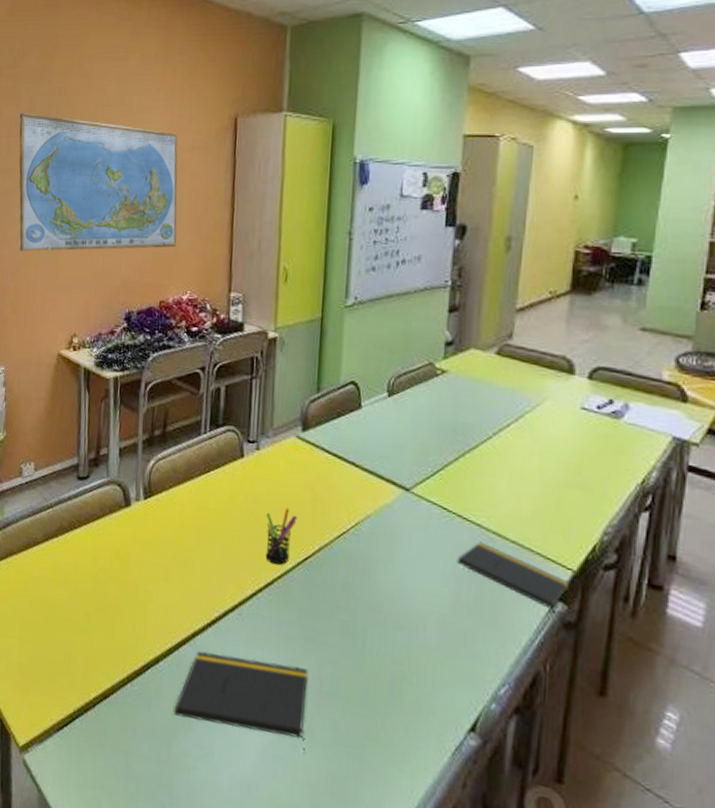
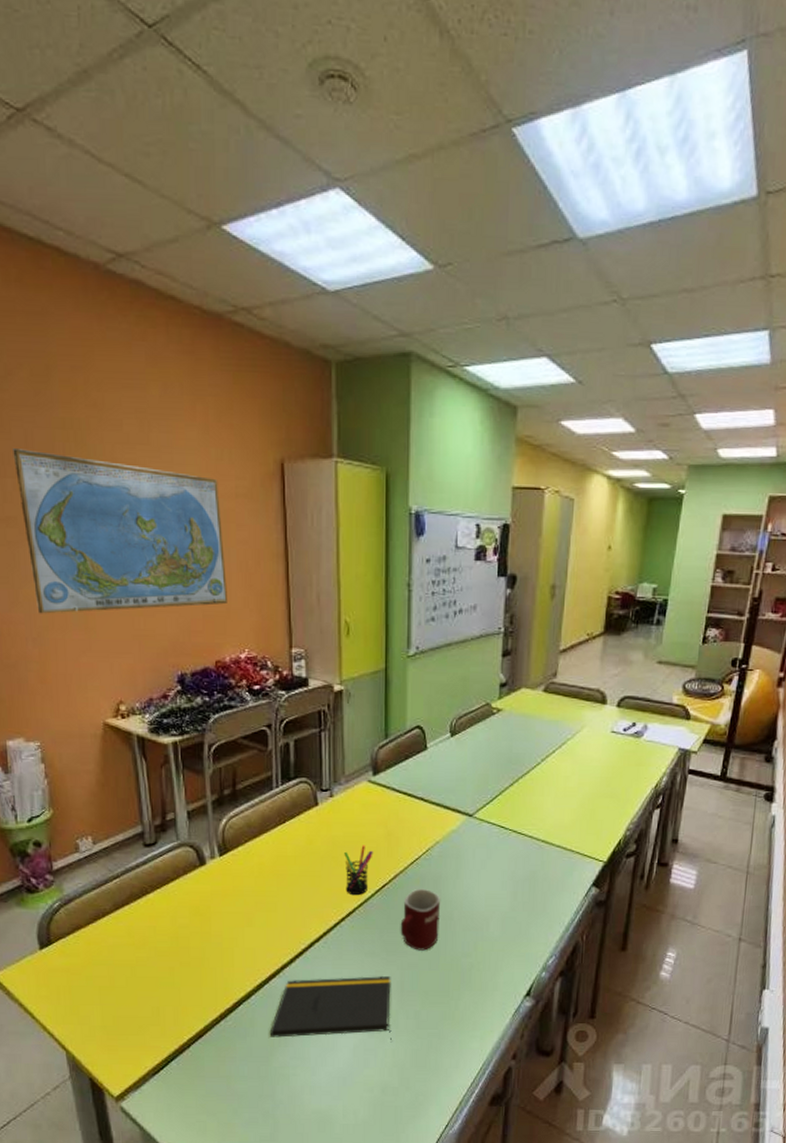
mug: none [321,567,369,646] -> present [400,888,440,951]
notepad: present [456,541,570,613] -> none [513,850,601,896]

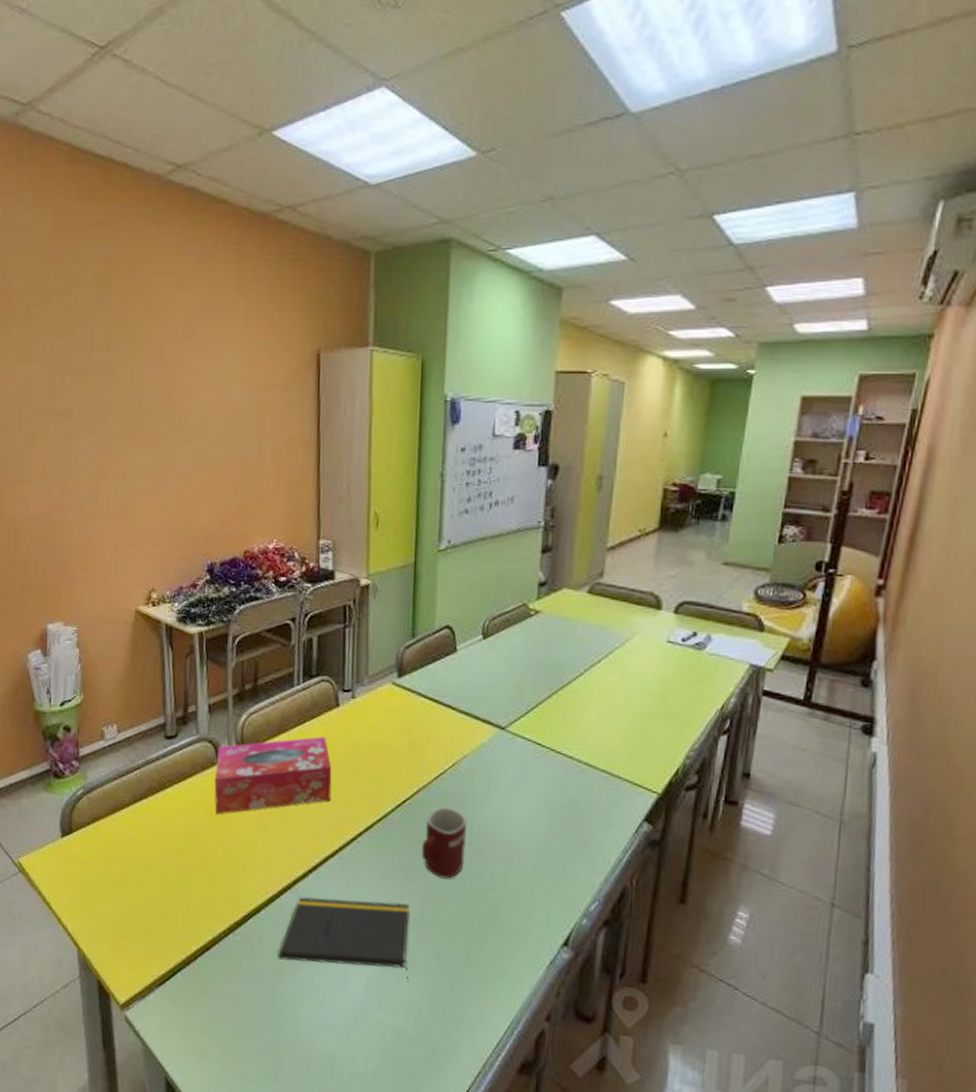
world map: present [13,449,227,614] -> none [74,347,259,502]
tissue box: none [197,834,314,914] -> present [214,736,332,815]
pen holder: present [344,845,373,896] -> none [364,753,395,809]

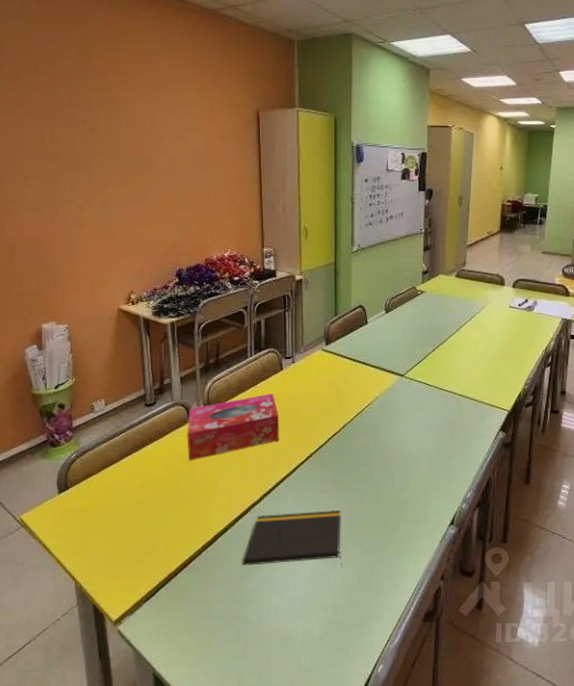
mug: present [421,806,467,879] -> none [348,435,379,488]

